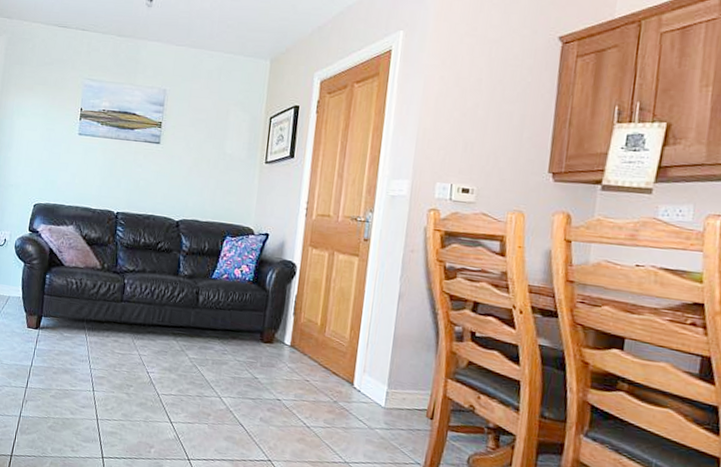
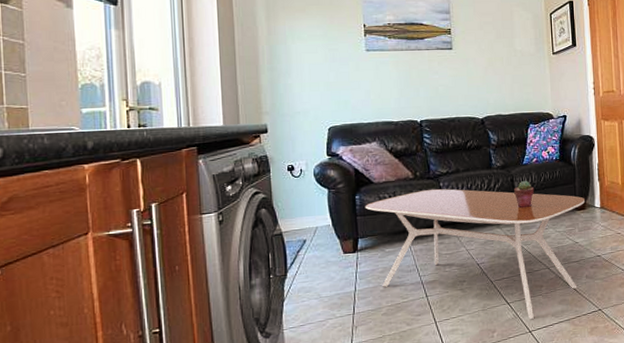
coffee table: none [52,282,274,447] -> present [365,188,585,319]
potted succulent: none [197,295,220,326] -> present [514,180,535,209]

